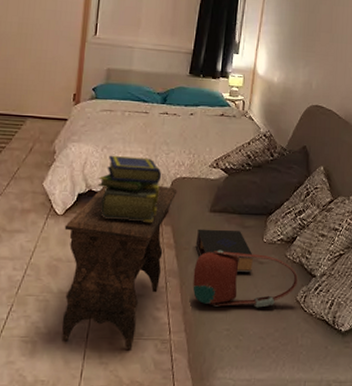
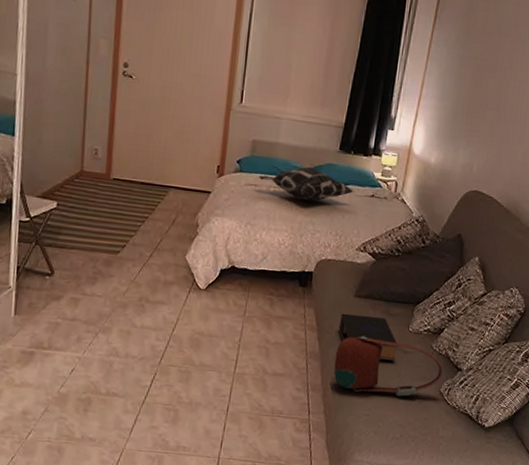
footstool: present [62,185,177,351] -> none [203,263,322,427]
stack of books: present [97,155,162,222] -> none [240,231,307,303]
decorative pillow: none [113,91,204,123] -> present [258,167,353,202]

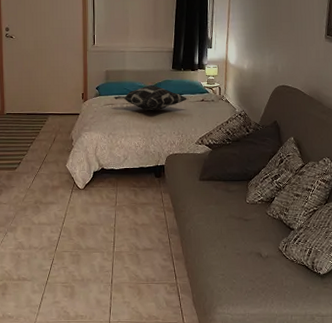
handbag: present [333,336,443,397] -> none [190,211,279,257]
book: present [338,313,398,362] -> none [190,194,240,229]

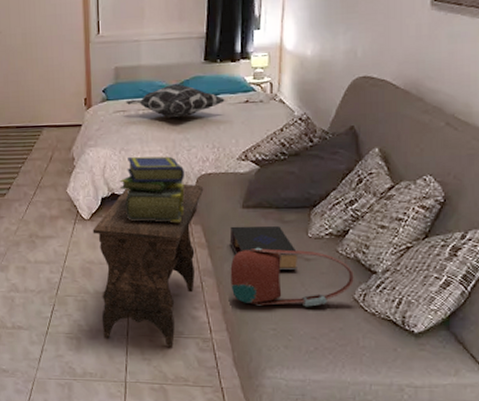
footstool: none [86,161,171,292] -> present [92,183,204,348]
stack of books: none [108,139,158,191] -> present [119,156,185,222]
book: none [190,194,240,229] -> present [229,225,298,271]
handbag: none [190,211,279,257] -> present [230,247,354,307]

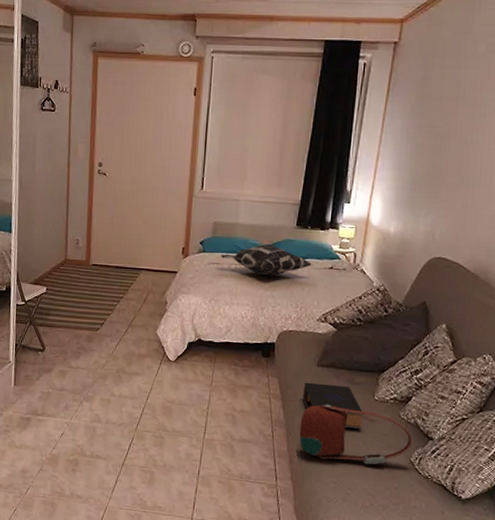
footstool: present [92,183,204,348] -> none [176,336,284,491]
stack of books: present [119,156,185,222] -> none [206,306,268,373]

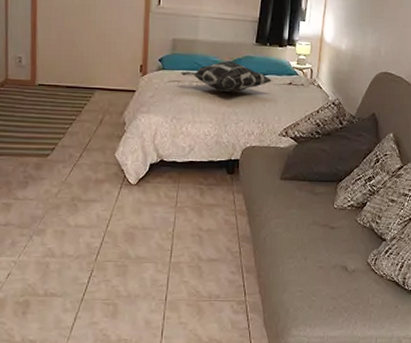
handbag: present [299,404,412,465] -> none [266,216,368,270]
book: present [302,382,364,430] -> none [267,196,325,238]

